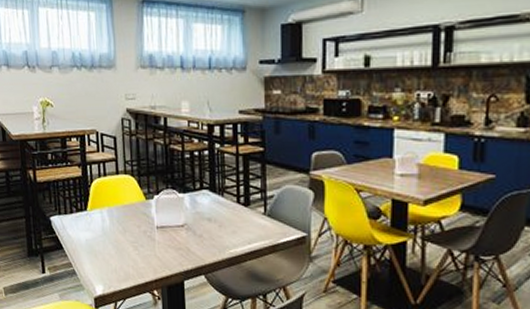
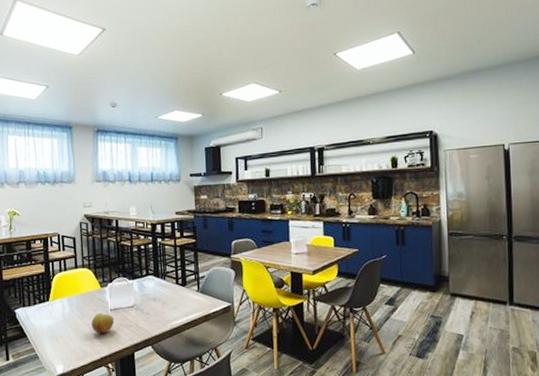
fruit: none [134,230,162,254] -> present [91,313,115,333]

